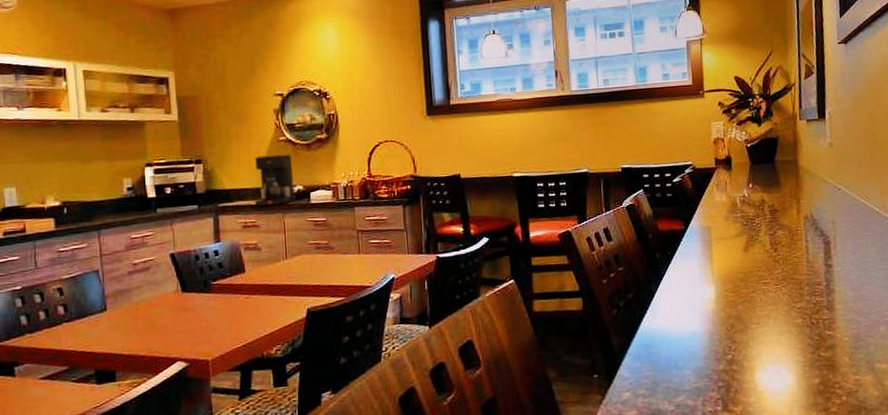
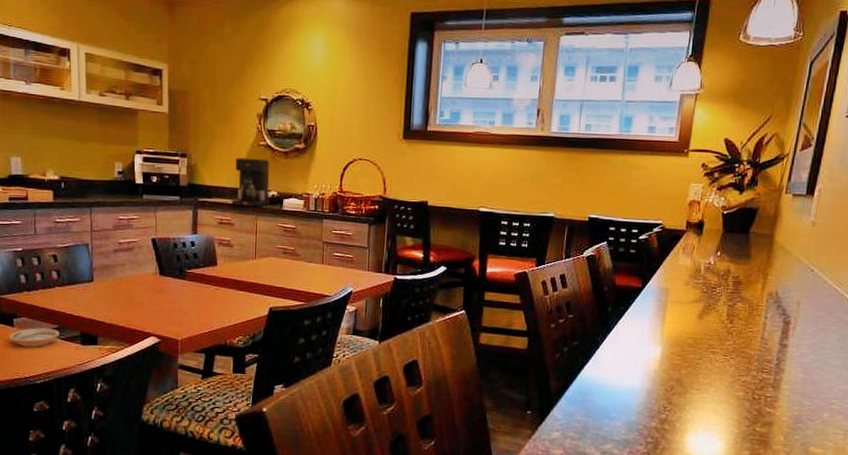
saucer: none [10,371,70,398] -> present [9,328,59,348]

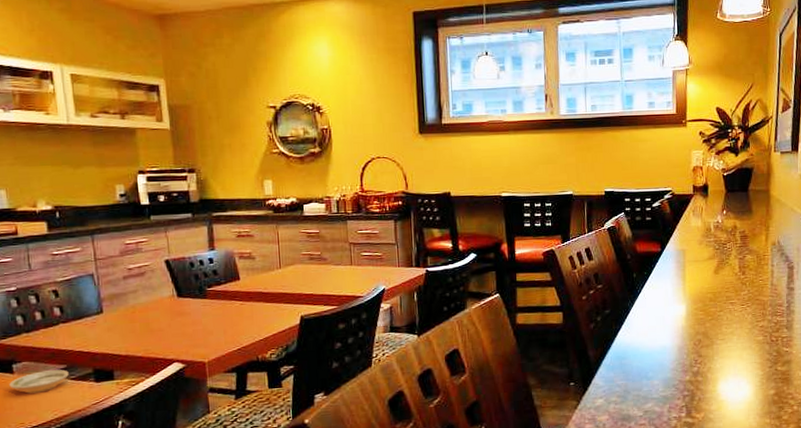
coffee maker: present [232,157,270,208] -> none [249,166,290,217]

